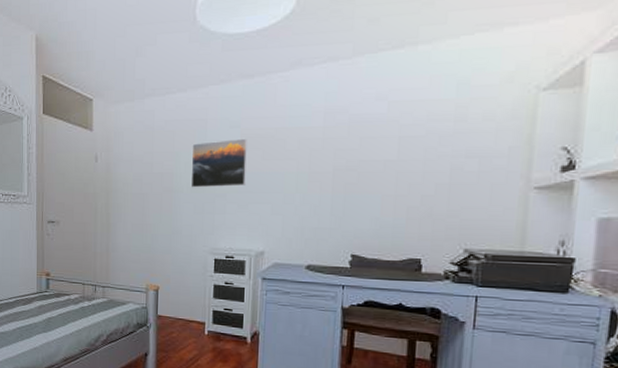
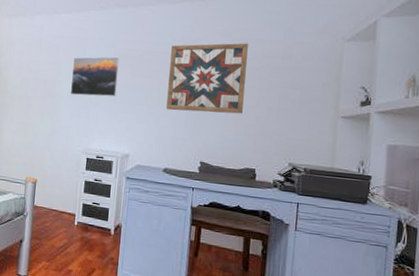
wall art: none [307,106,409,197] -> present [166,43,248,114]

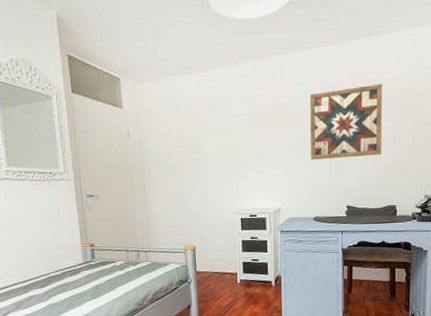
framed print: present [70,56,120,97] -> none [214,112,262,158]

